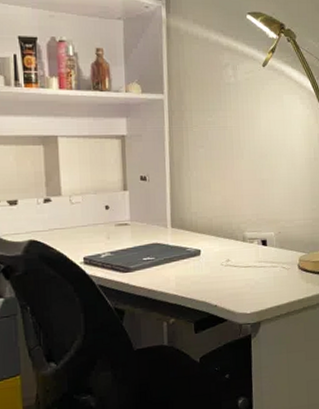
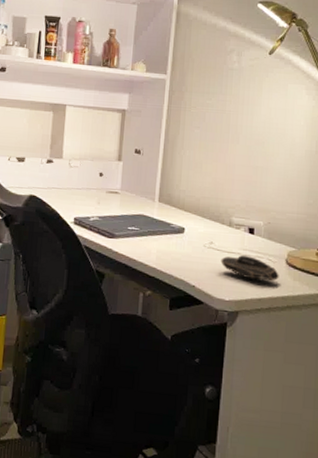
computer mouse: none [239,267,294,289] -> present [220,255,279,281]

